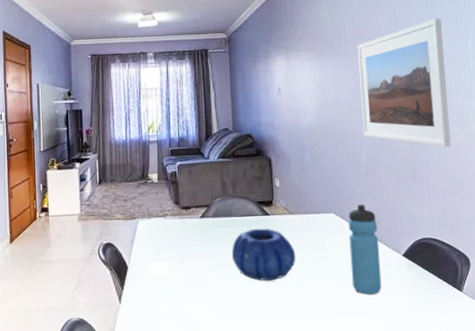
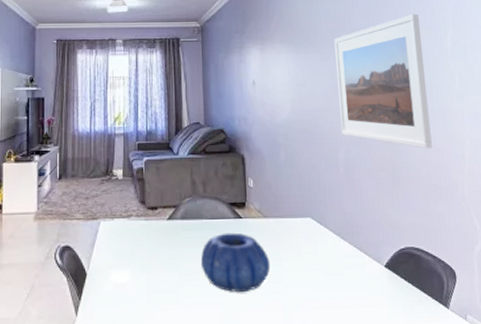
water bottle: present [348,204,382,295] -> none [326,209,363,310]

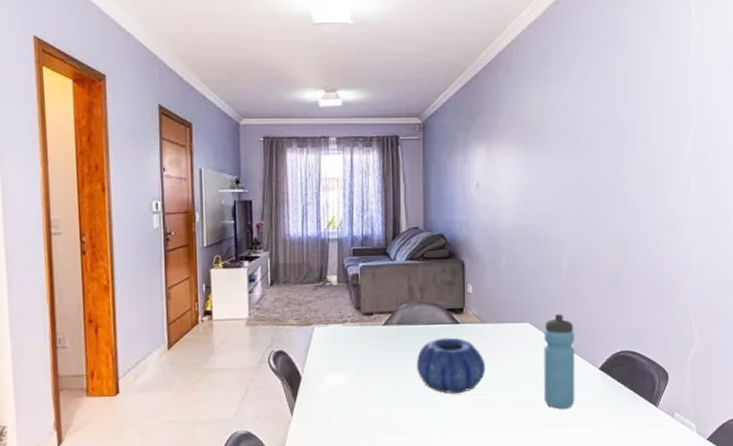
water bottle: none [326,209,363,310] -> present [544,314,575,409]
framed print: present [334,13,432,149] -> none [566,110,661,255]

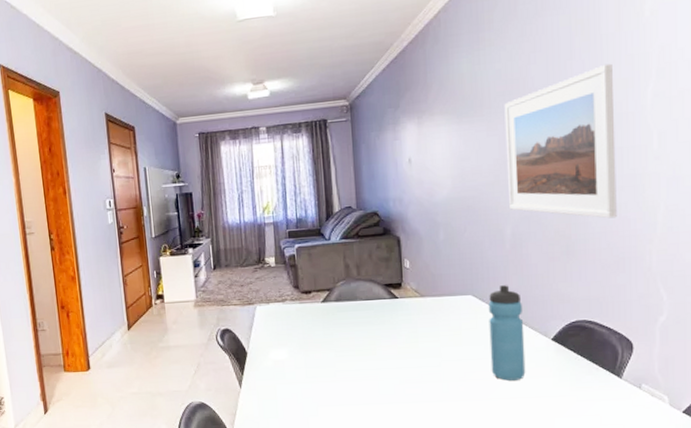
decorative bowl: present [416,337,486,394] -> none [356,312,428,367]
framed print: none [566,110,661,255] -> present [504,63,617,219]

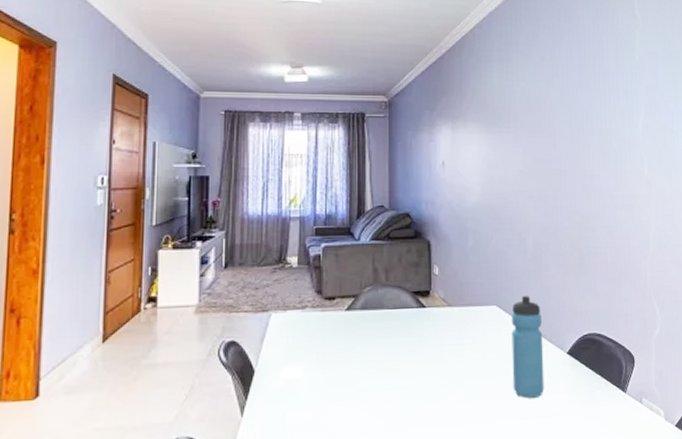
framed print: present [504,63,617,219] -> none [528,95,619,234]

